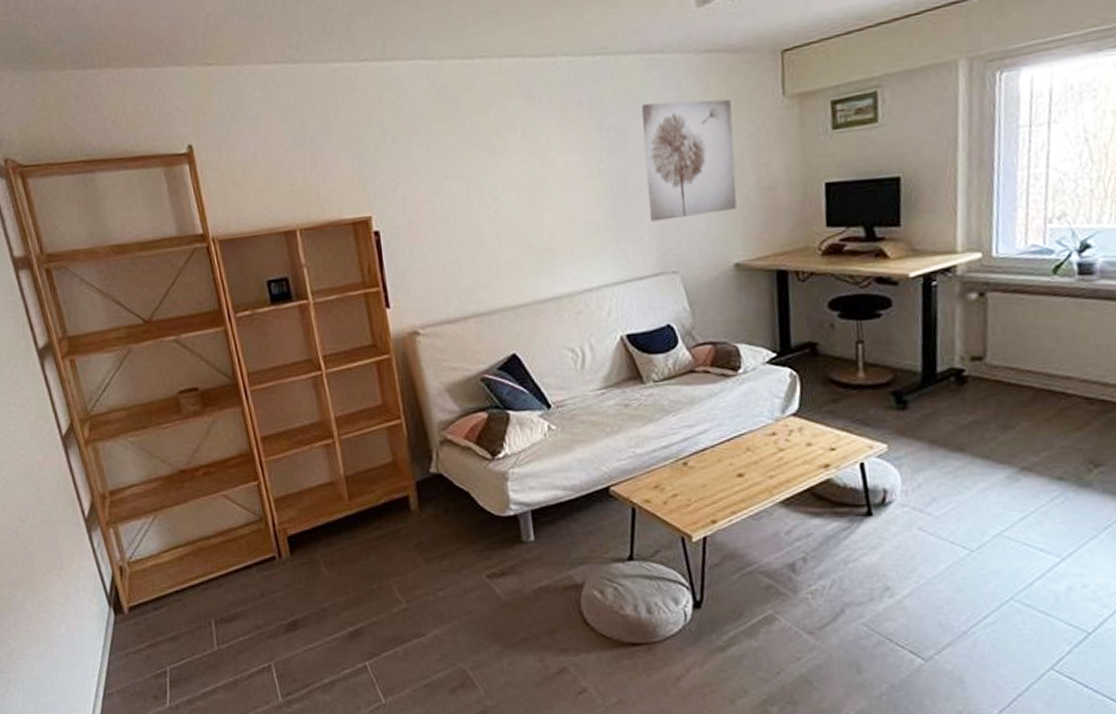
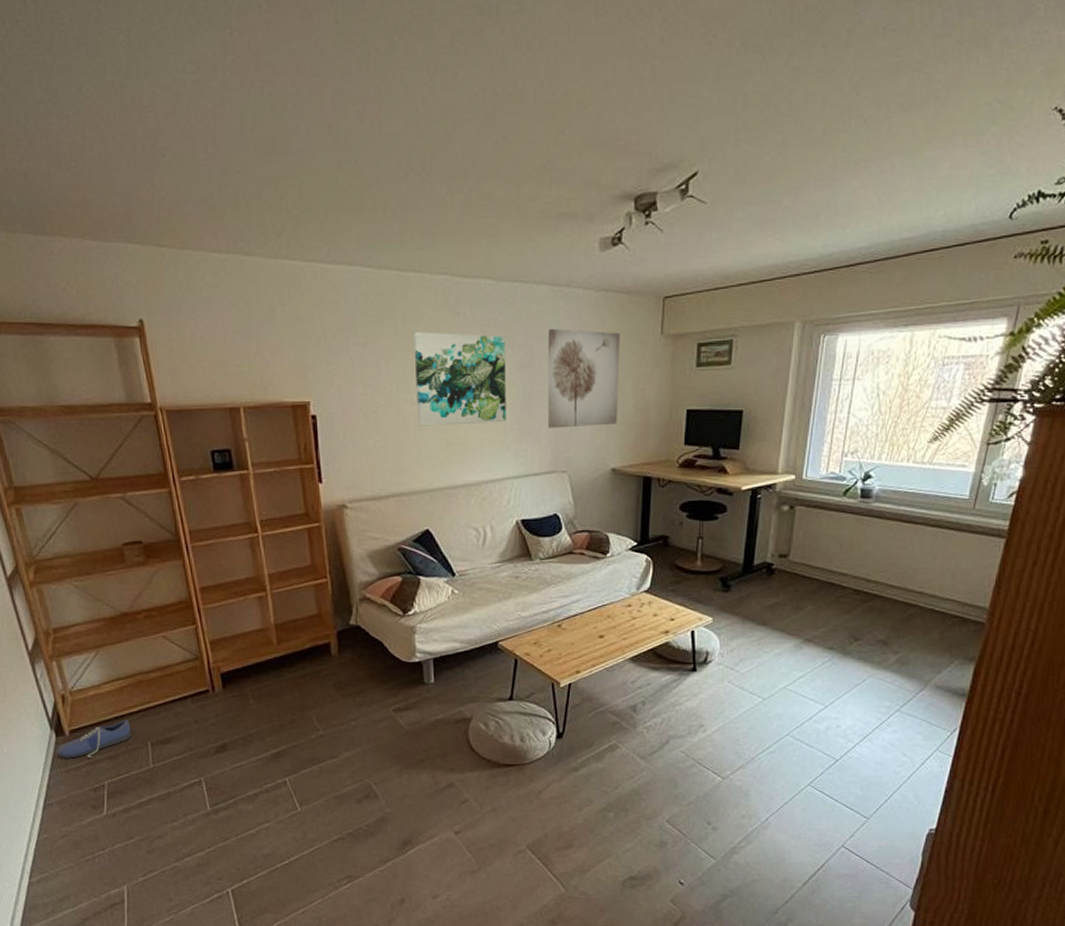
shoe: none [116,593,194,640] -> present [57,719,132,759]
wall art: none [483,118,600,233] -> present [413,332,507,426]

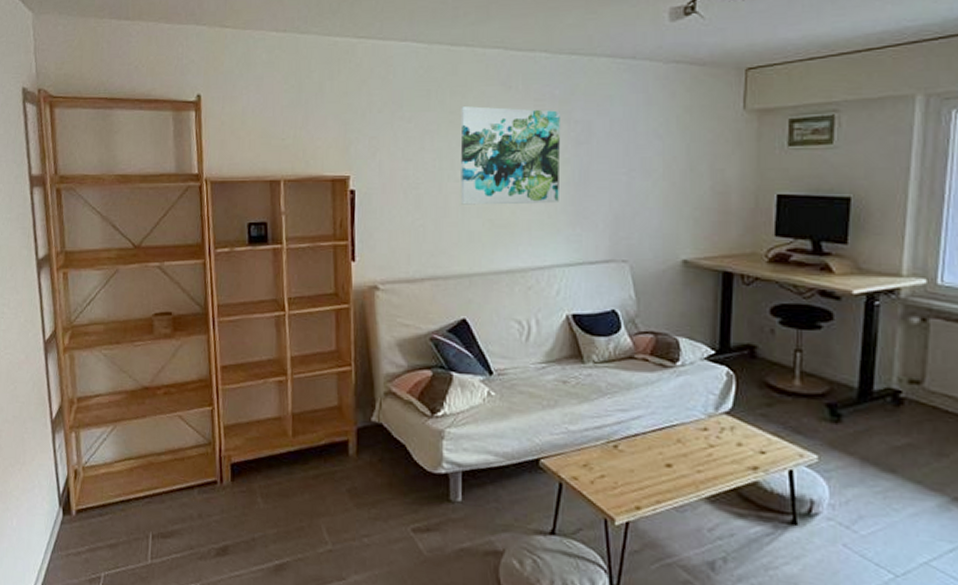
shoe: present [57,719,132,759] -> none [61,504,135,544]
wall art: present [547,328,620,429] -> none [606,102,693,212]

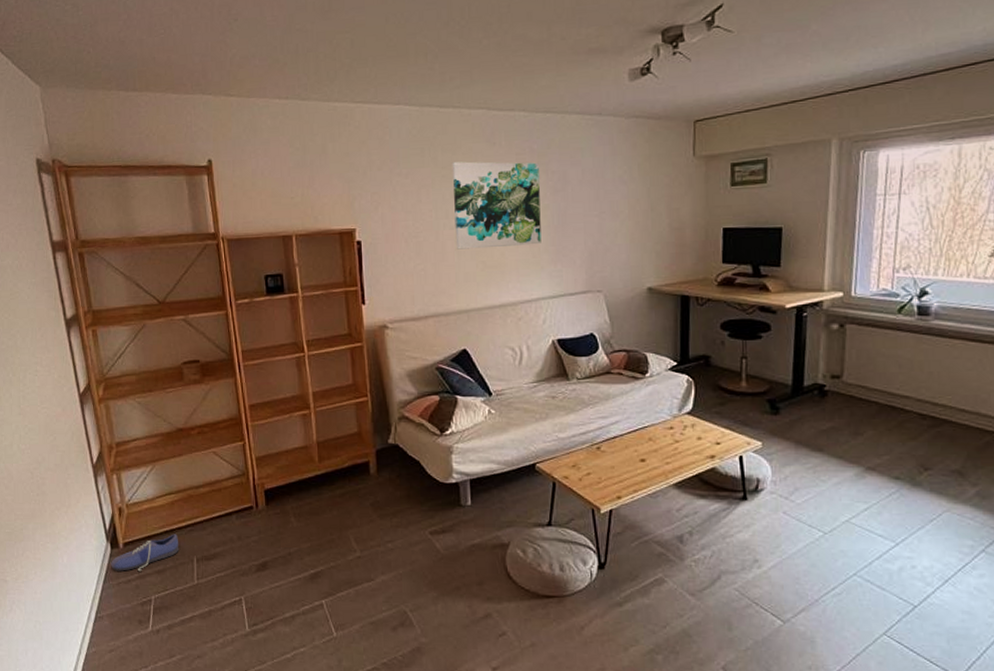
shoe: none [61,504,135,544] -> present [111,534,179,572]

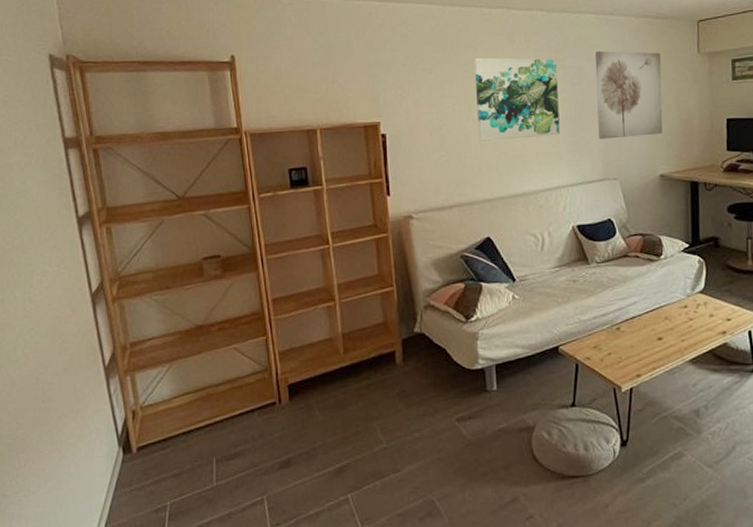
shoe: present [111,534,179,572] -> none [123,434,198,478]
wall art: none [580,154,653,249] -> present [595,50,663,140]

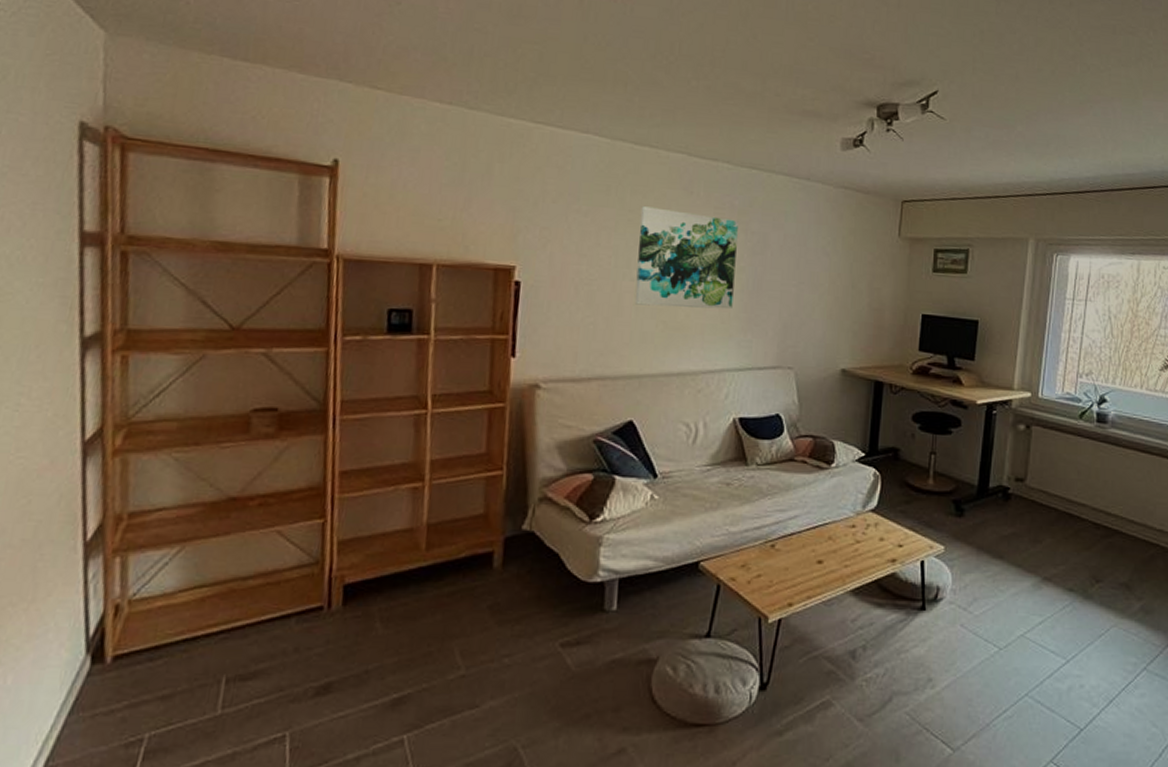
wall art: present [595,50,663,140] -> none [776,218,857,323]

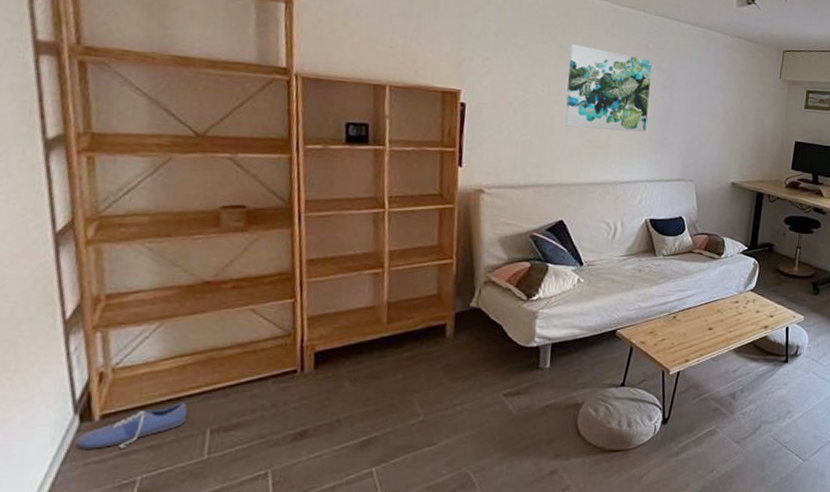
shoe: none [86,643,203,698] -> present [76,402,188,449]

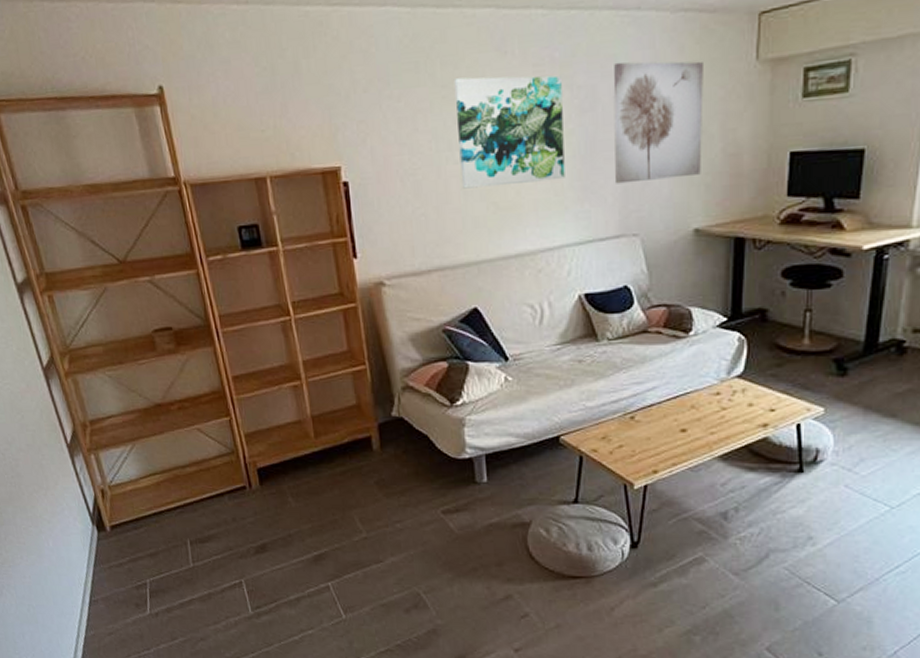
shoe: present [76,402,188,449] -> none [99,516,171,555]
wall art: none [681,60,747,146] -> present [613,61,704,184]

